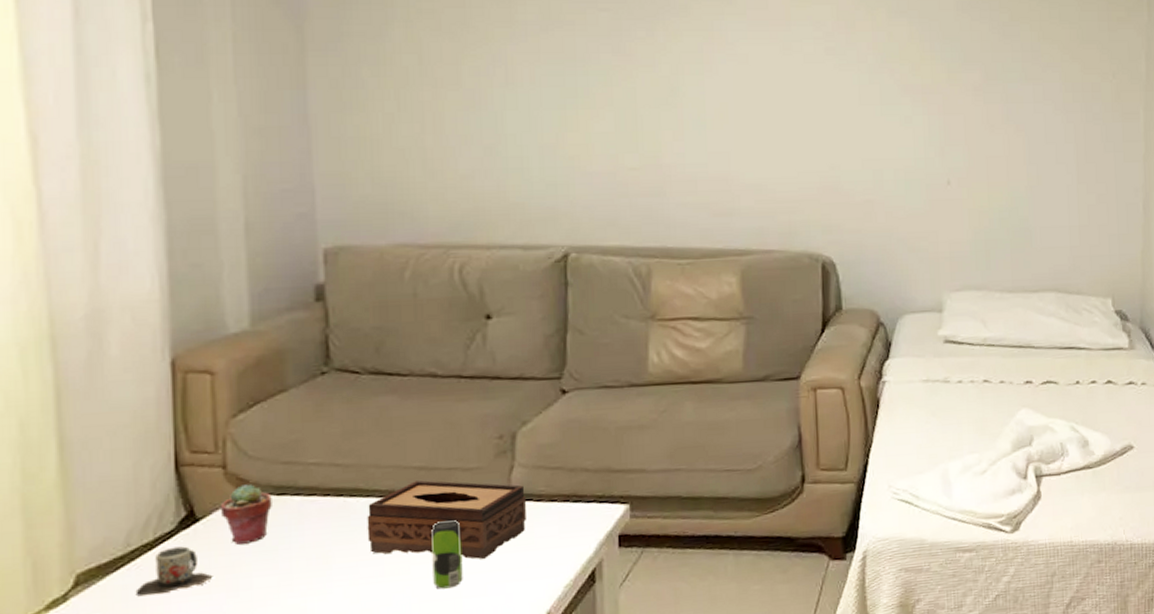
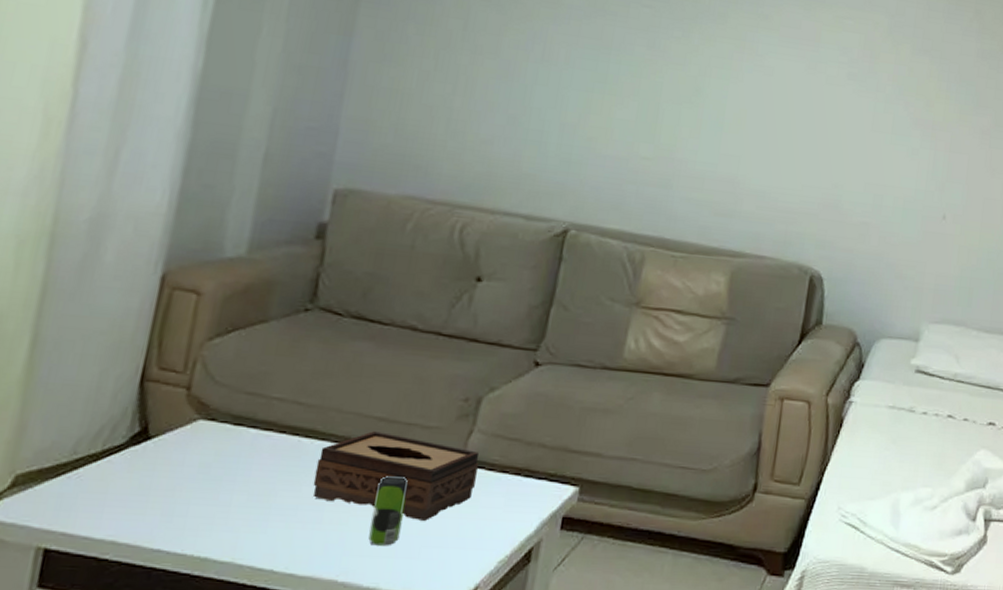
mug: present [135,546,213,597] -> none [70,461,152,509]
potted succulent: present [220,484,272,544] -> none [173,409,229,470]

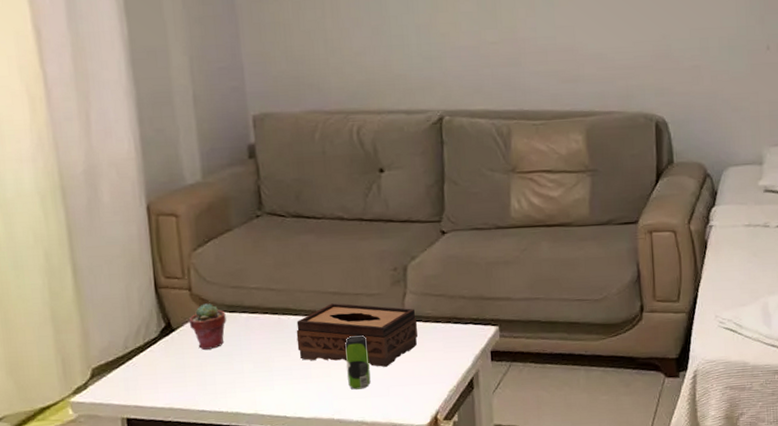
potted succulent: none [173,409,229,470] -> present [188,303,226,350]

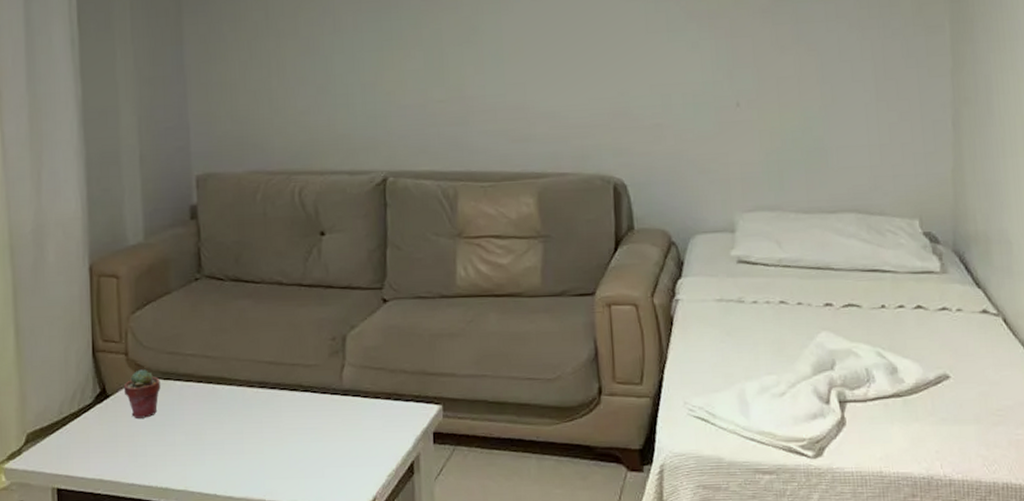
tissue box: present [296,303,418,367] -> none [230,373,355,445]
beverage can: present [345,334,371,390] -> none [280,408,305,469]

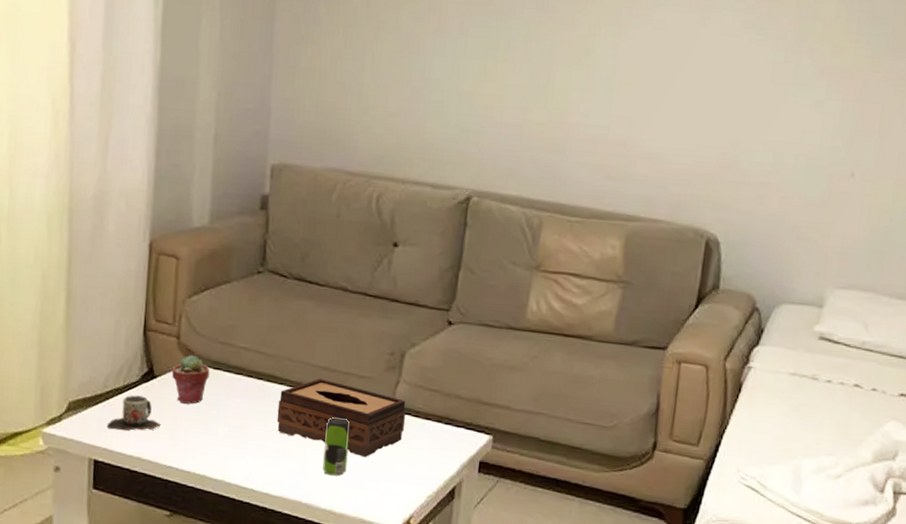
mug: none [66,417,119,455] -> present [107,395,161,431]
tissue box: none [230,373,355,445] -> present [276,378,406,457]
beverage can: none [280,408,305,469] -> present [323,416,351,476]

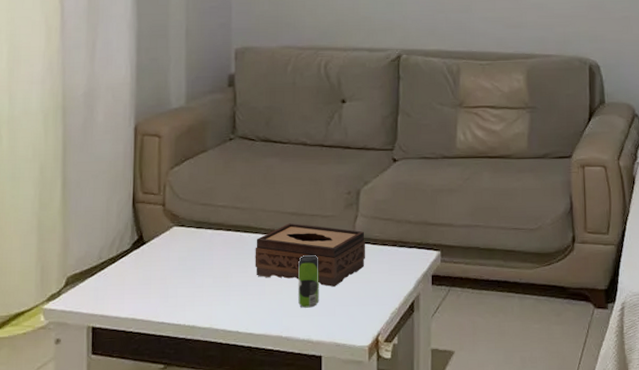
mug: present [107,395,161,431] -> none [103,262,152,297]
potted succulent: present [171,355,210,404] -> none [159,219,193,263]

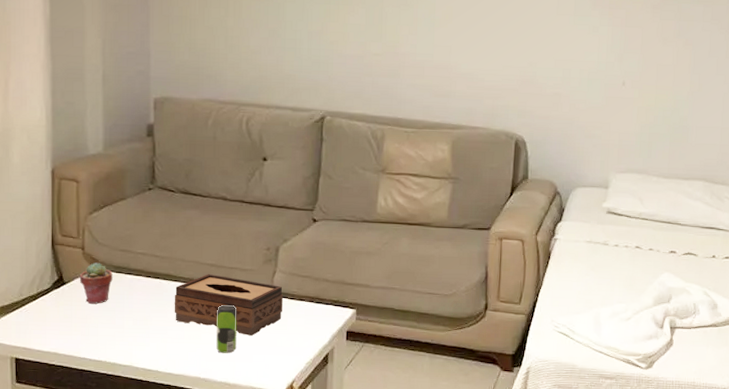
potted succulent: none [159,219,193,263] -> present [79,262,113,304]

